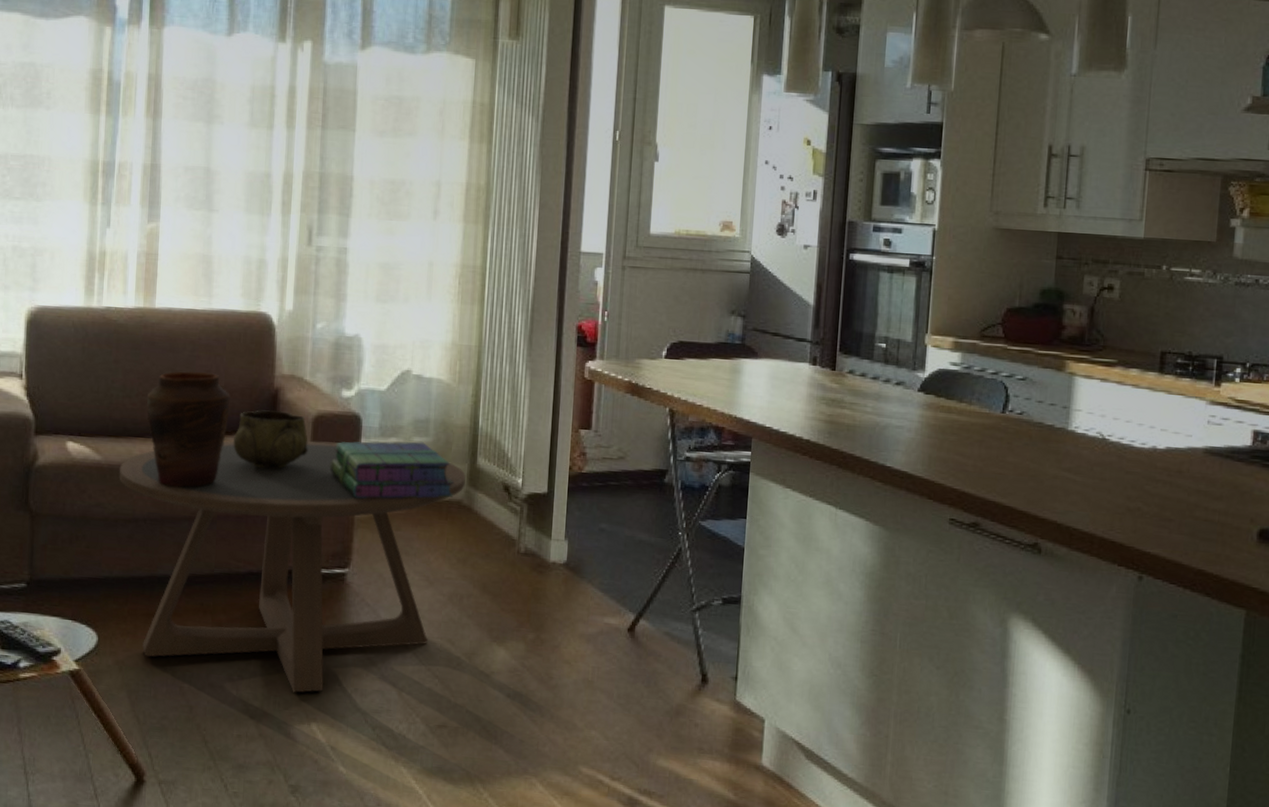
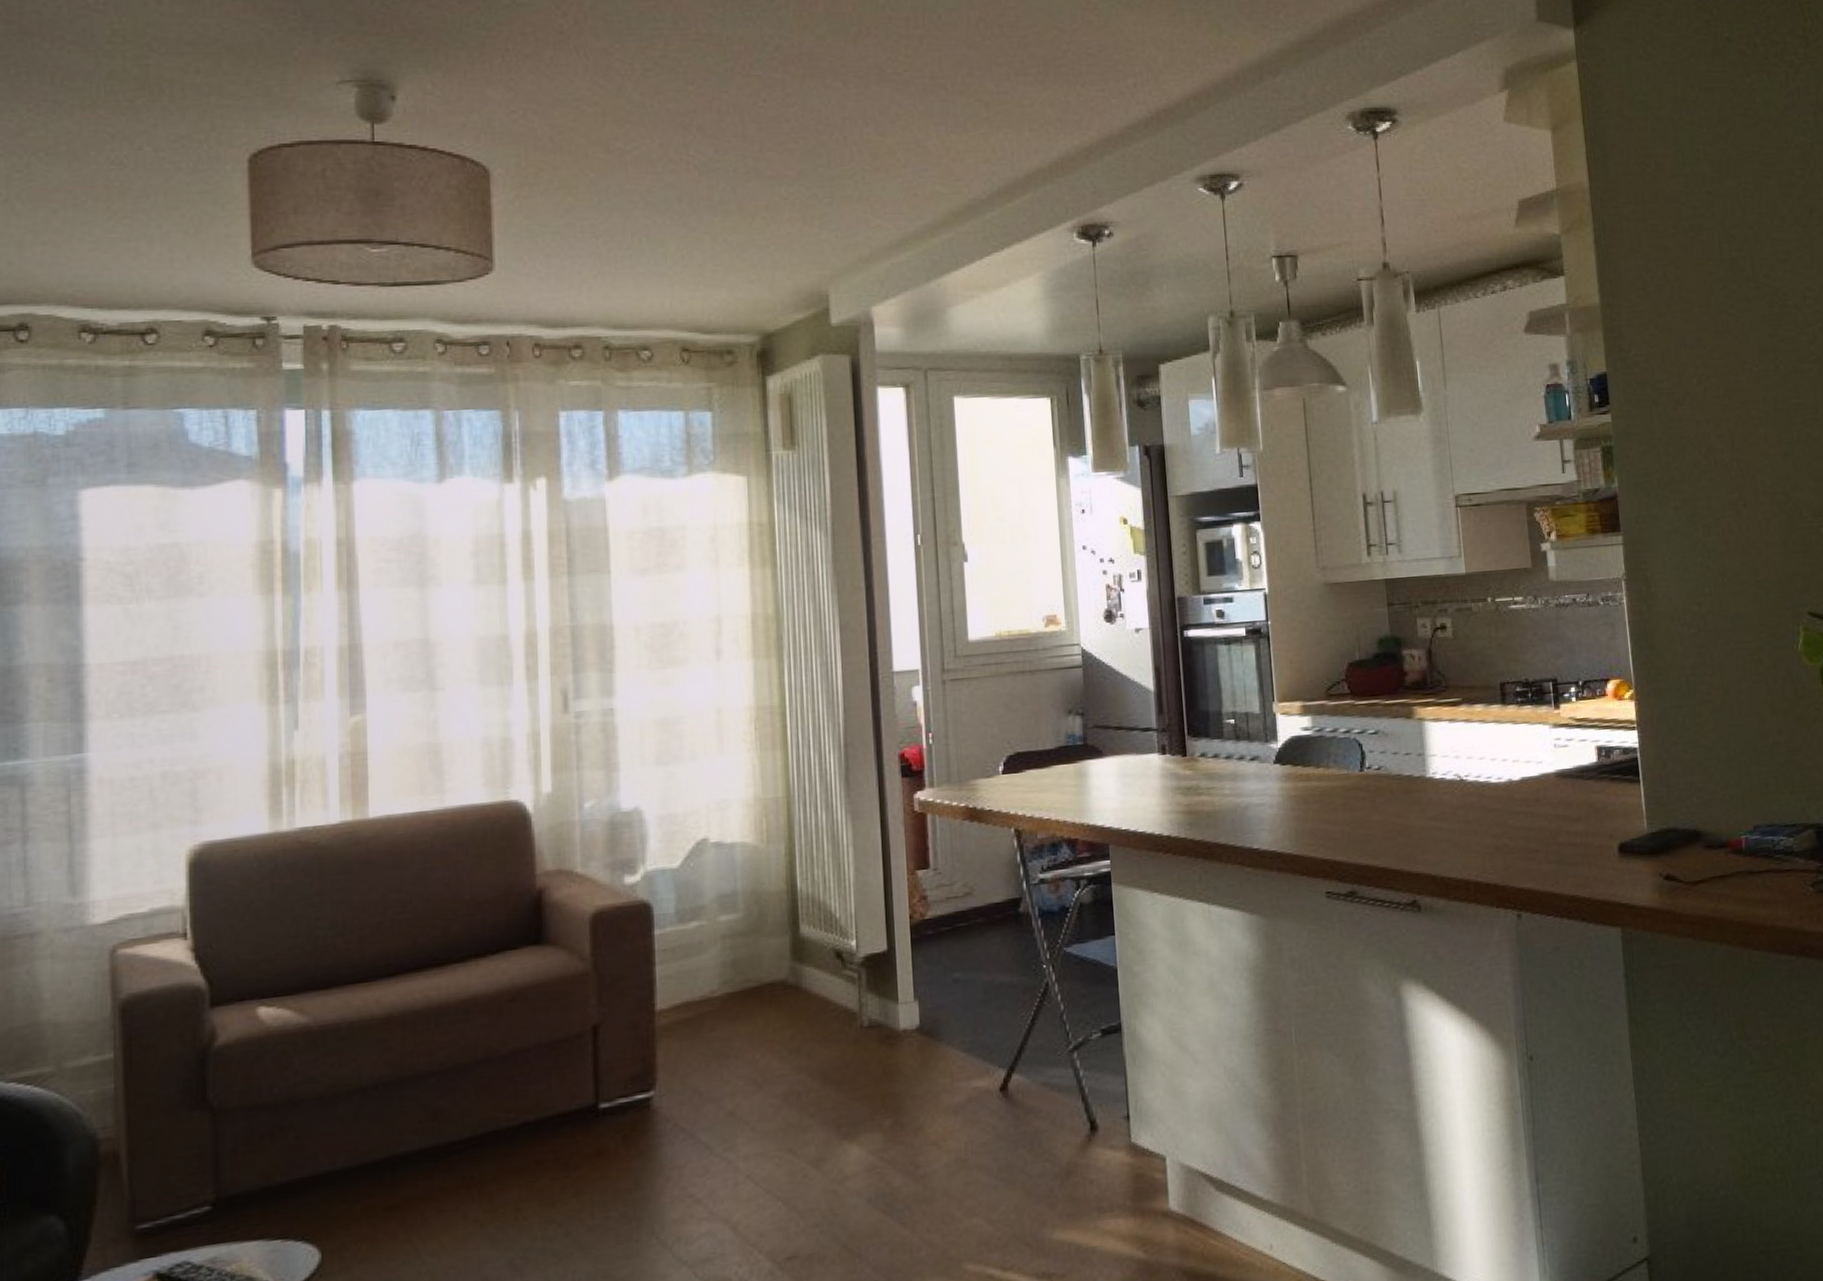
coffee table: present [119,440,466,693] -> none [334,938,790,1264]
vase: present [146,371,230,488] -> none [365,885,480,1038]
decorative bowl: present [233,410,308,469] -> none [489,915,587,991]
stack of books: present [330,441,455,499] -> none [617,920,776,1003]

